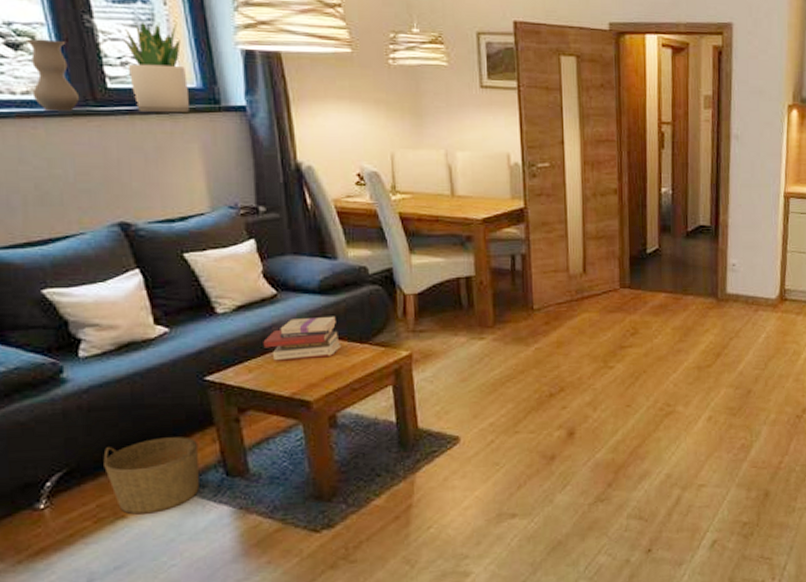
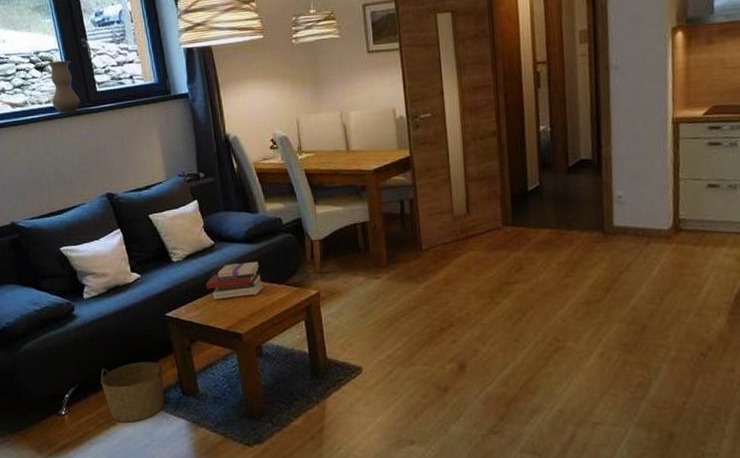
planter: present [122,21,189,113] -> none [105,33,150,107]

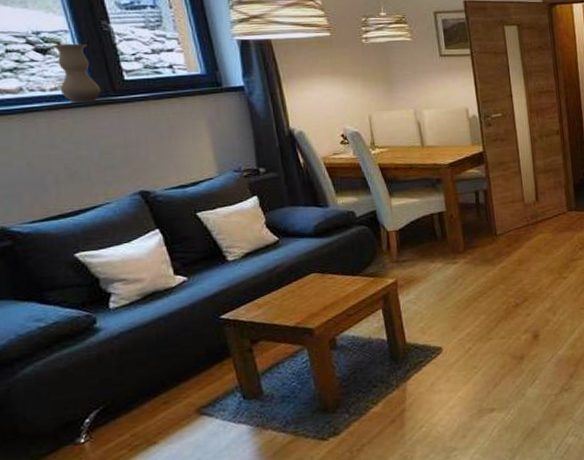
basket: present [100,362,164,423] -> none [135,368,221,440]
books: present [206,261,264,300] -> none [269,254,337,297]

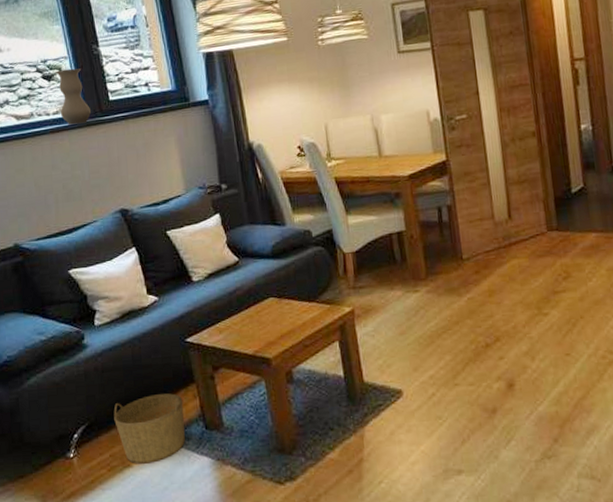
basket: none [135,368,221,440] -> present [114,393,185,464]

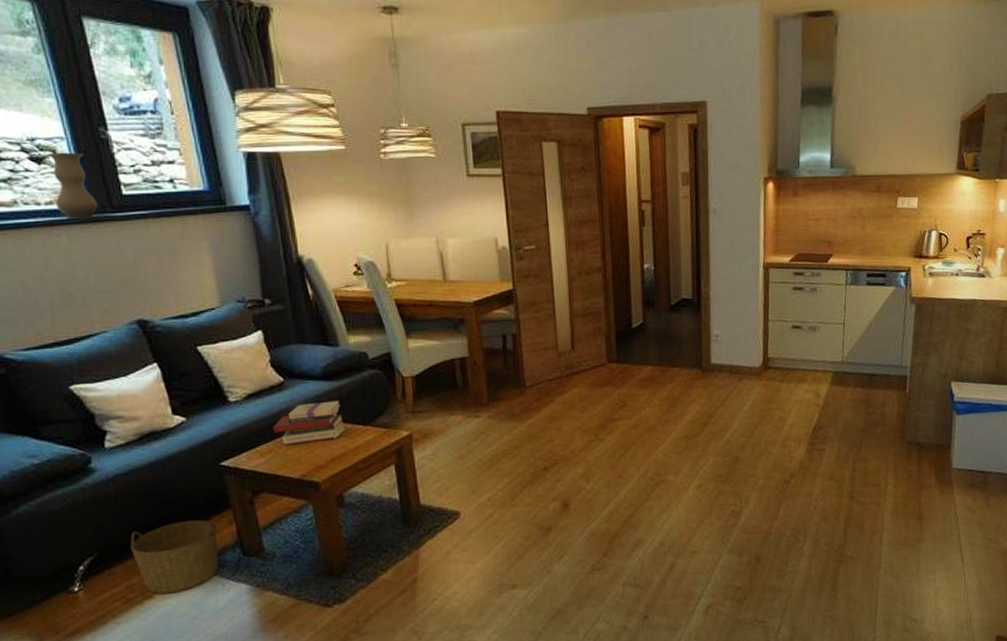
books: none [230,277,293,322] -> present [273,400,346,445]

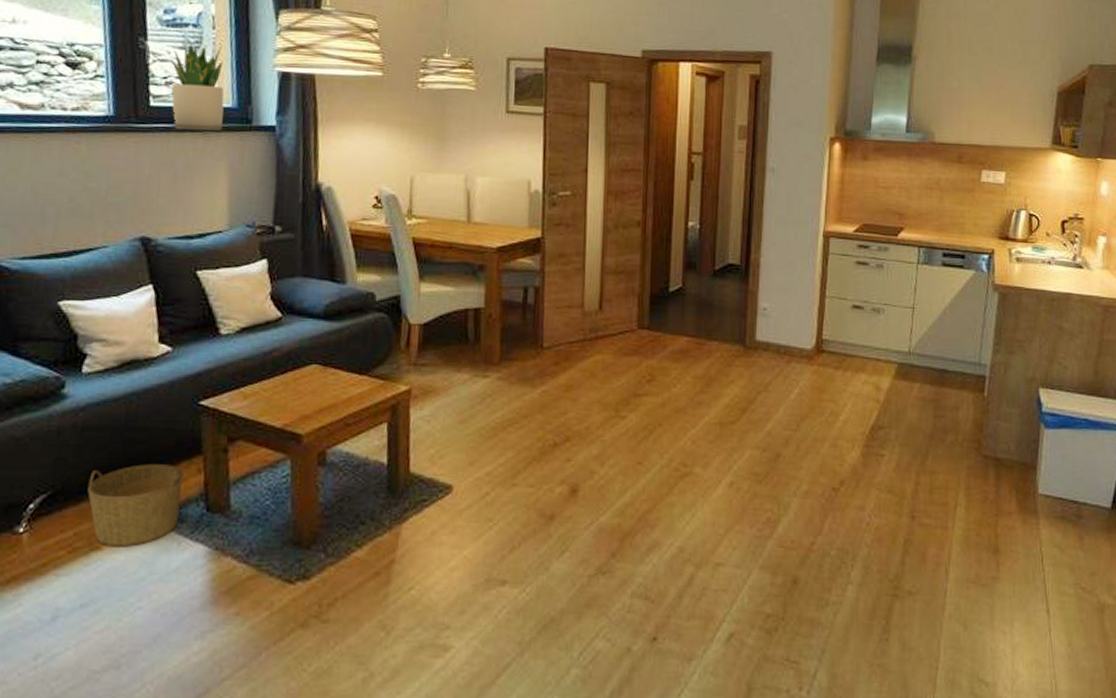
vase: present [47,152,97,219] -> none [81,58,123,127]
planter: none [135,129,198,216] -> present [170,44,224,132]
books: present [273,400,346,445] -> none [261,343,340,388]

